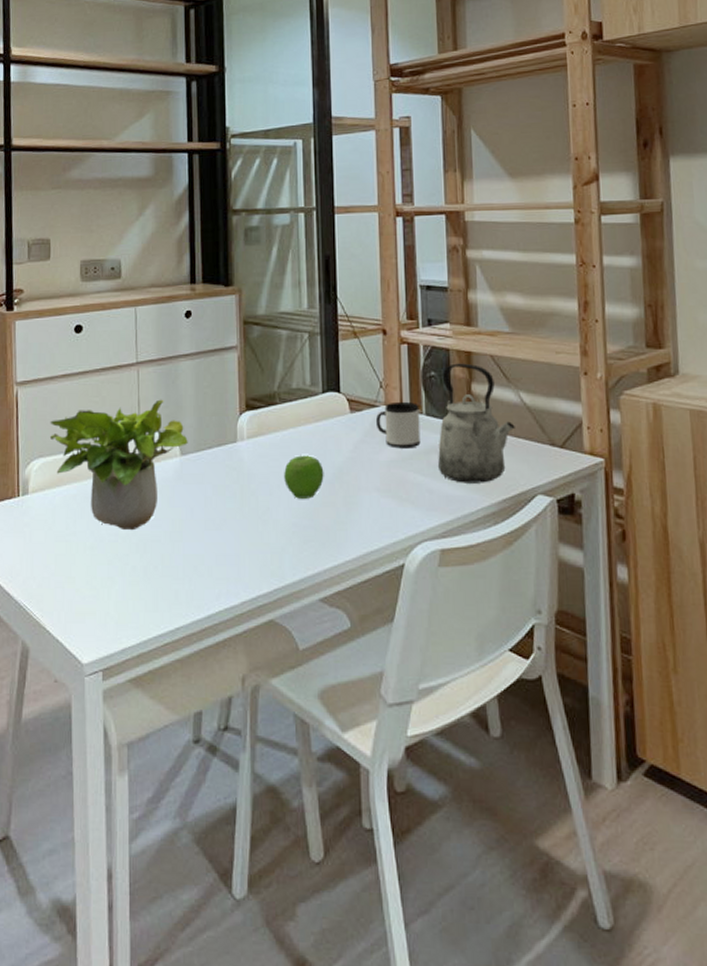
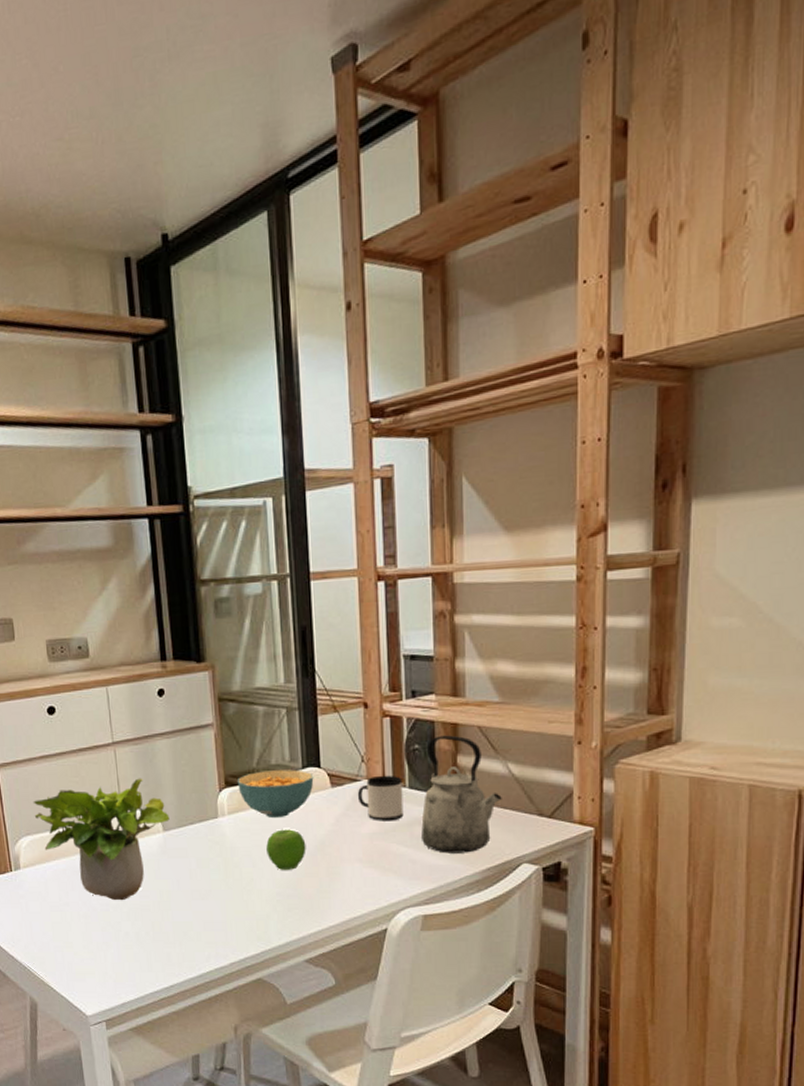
cereal bowl: none [259,394,333,444] -> present [238,769,314,819]

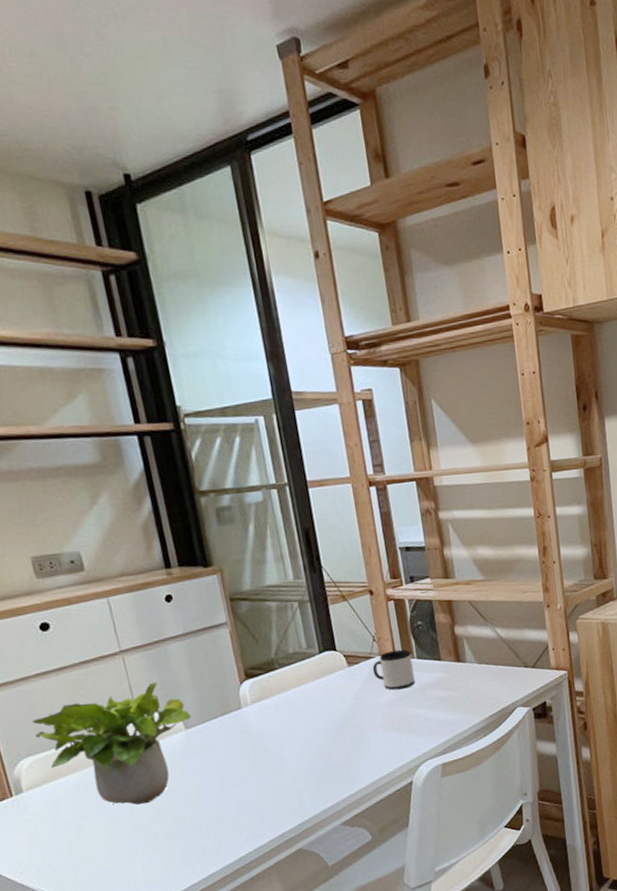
cereal bowl: present [238,769,314,819] -> none [258,655,332,701]
fruit: present [266,829,306,870] -> none [292,708,332,747]
kettle: present [420,735,502,854] -> none [428,610,495,709]

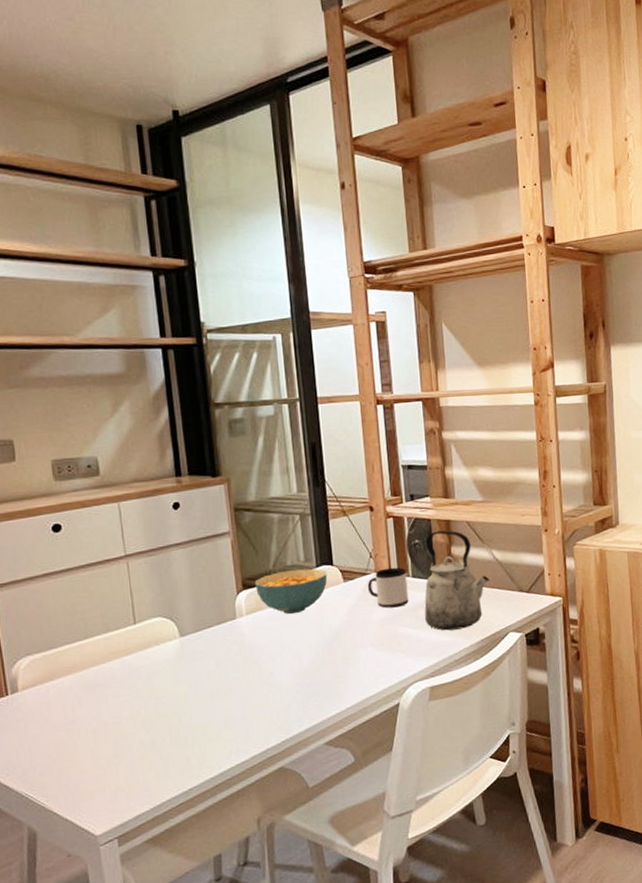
potted plant: present [31,681,191,805] -> none [34,587,187,711]
cereal bowl: none [258,655,332,701] -> present [255,568,328,615]
kettle: none [428,610,495,709] -> present [424,530,489,631]

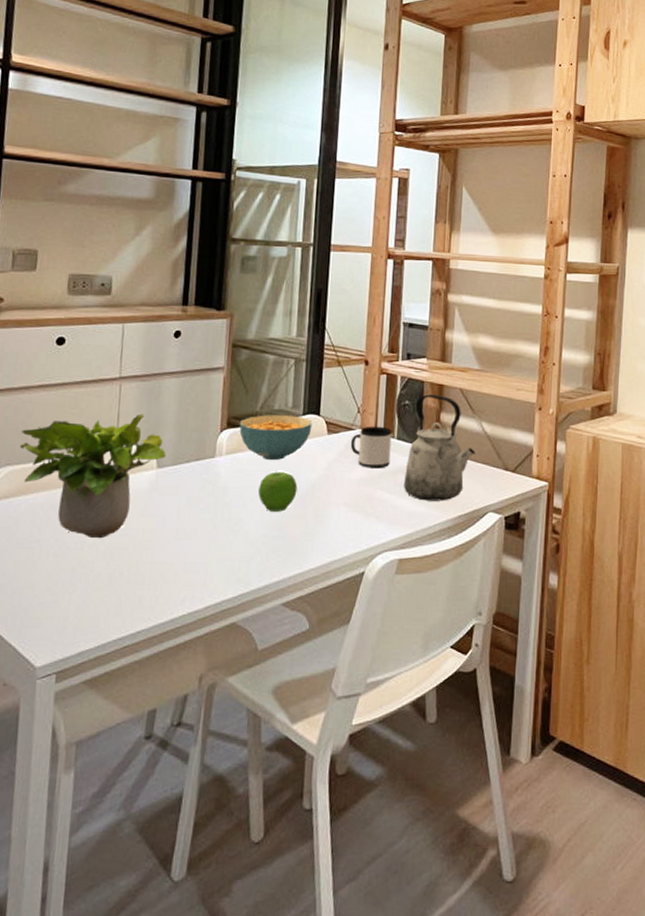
potted plant: none [34,587,187,711] -> present [19,414,166,539]
fruit: none [284,623,323,662] -> present [258,471,298,512]

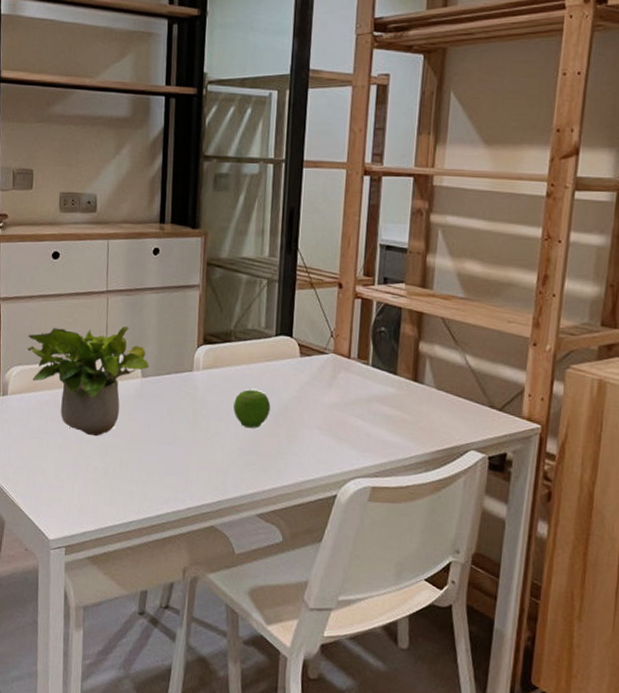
cereal bowl: present [239,415,313,461] -> none [215,333,285,379]
mug: present [350,426,392,469] -> none [323,351,367,395]
kettle: present [403,394,475,501] -> none [377,321,457,434]

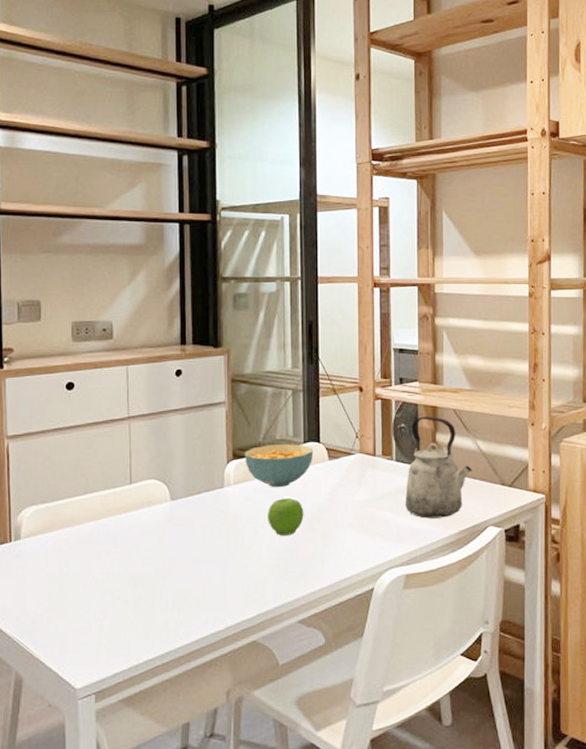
potted plant: present [27,326,149,437] -> none [41,450,178,569]
cereal bowl: none [215,333,285,379] -> present [245,444,314,488]
kettle: none [377,321,457,434] -> present [404,416,472,519]

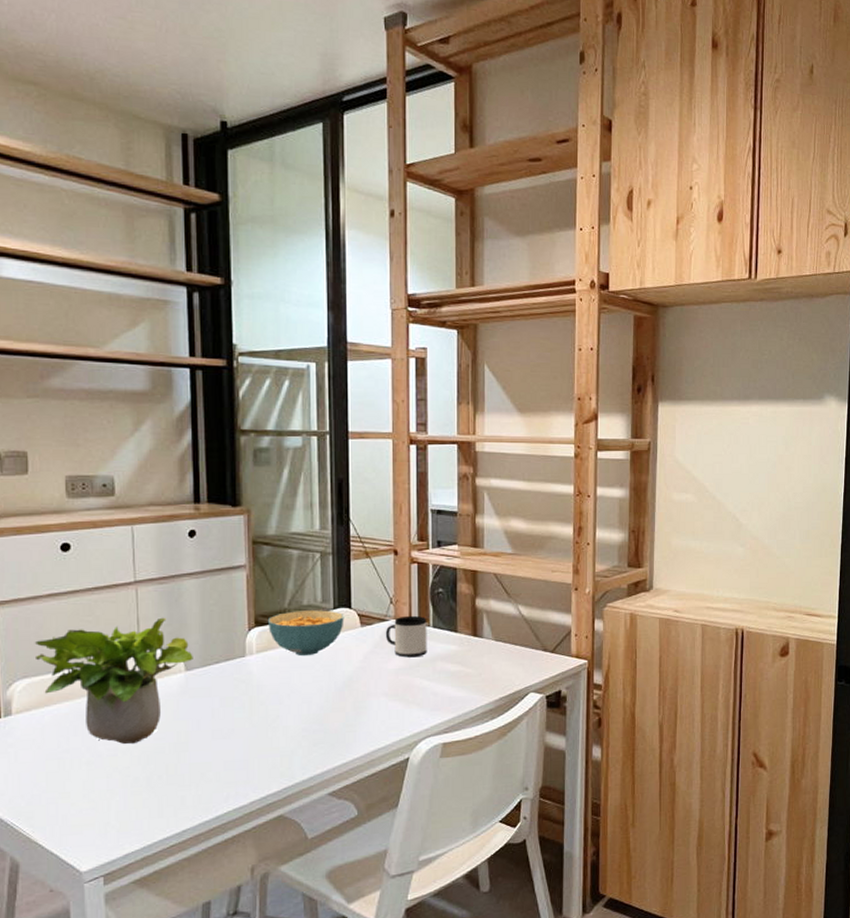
potted plant: none [41,450,178,569] -> present [34,617,193,745]
fruit: present [268,498,304,536] -> none [294,666,334,706]
mug: none [351,449,391,490] -> present [385,615,427,658]
kettle: present [404,416,472,519] -> none [442,581,513,686]

